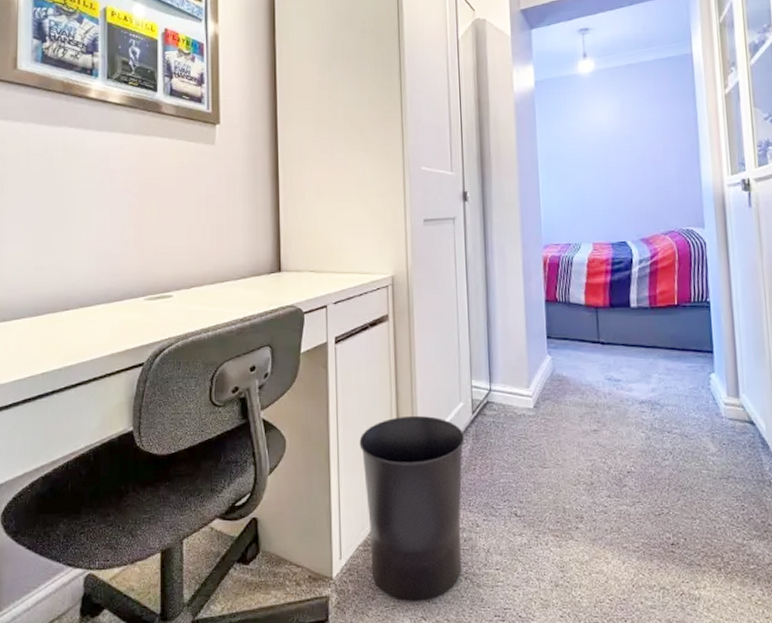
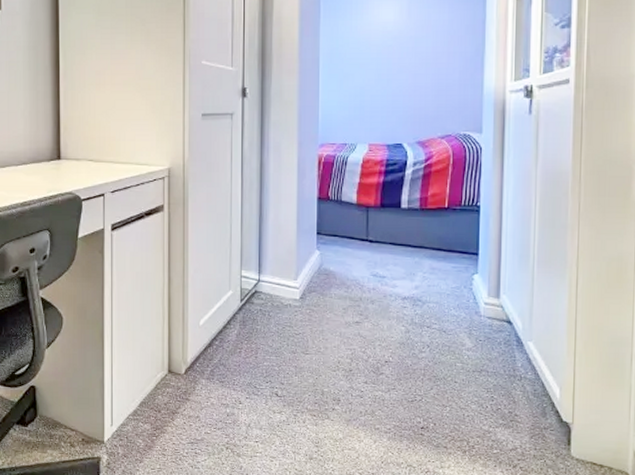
waste bin: present [359,415,465,601] -> none [132,300,233,466]

